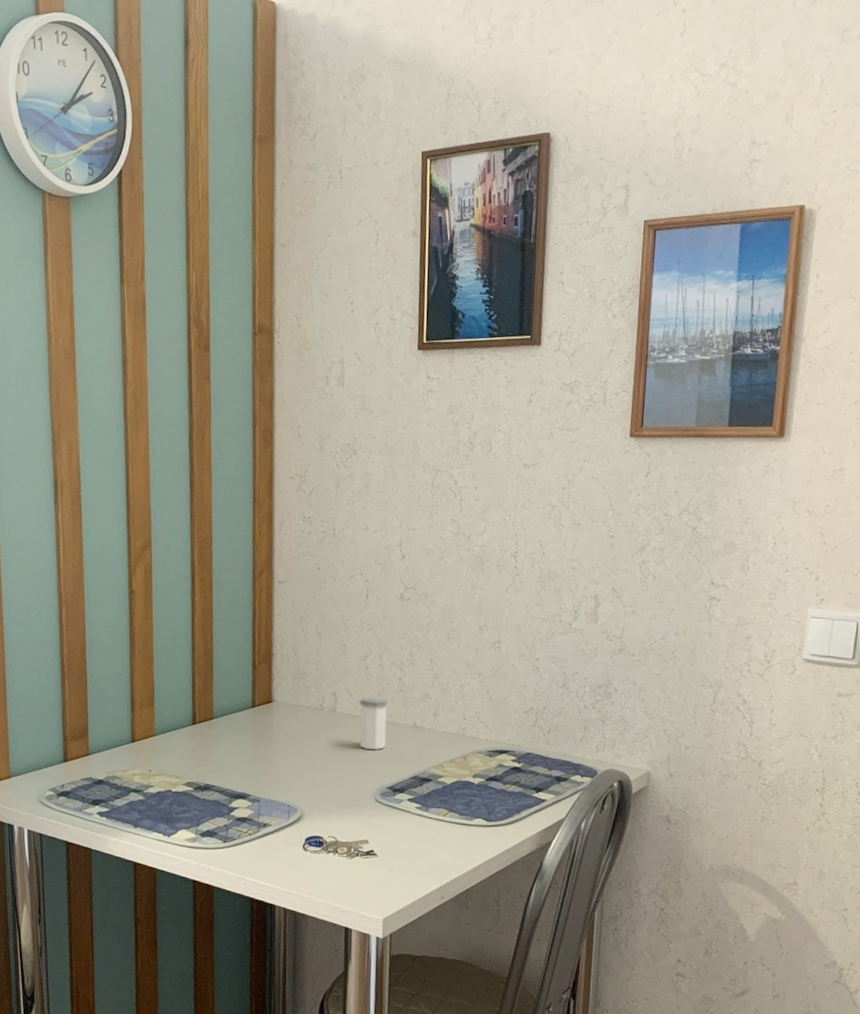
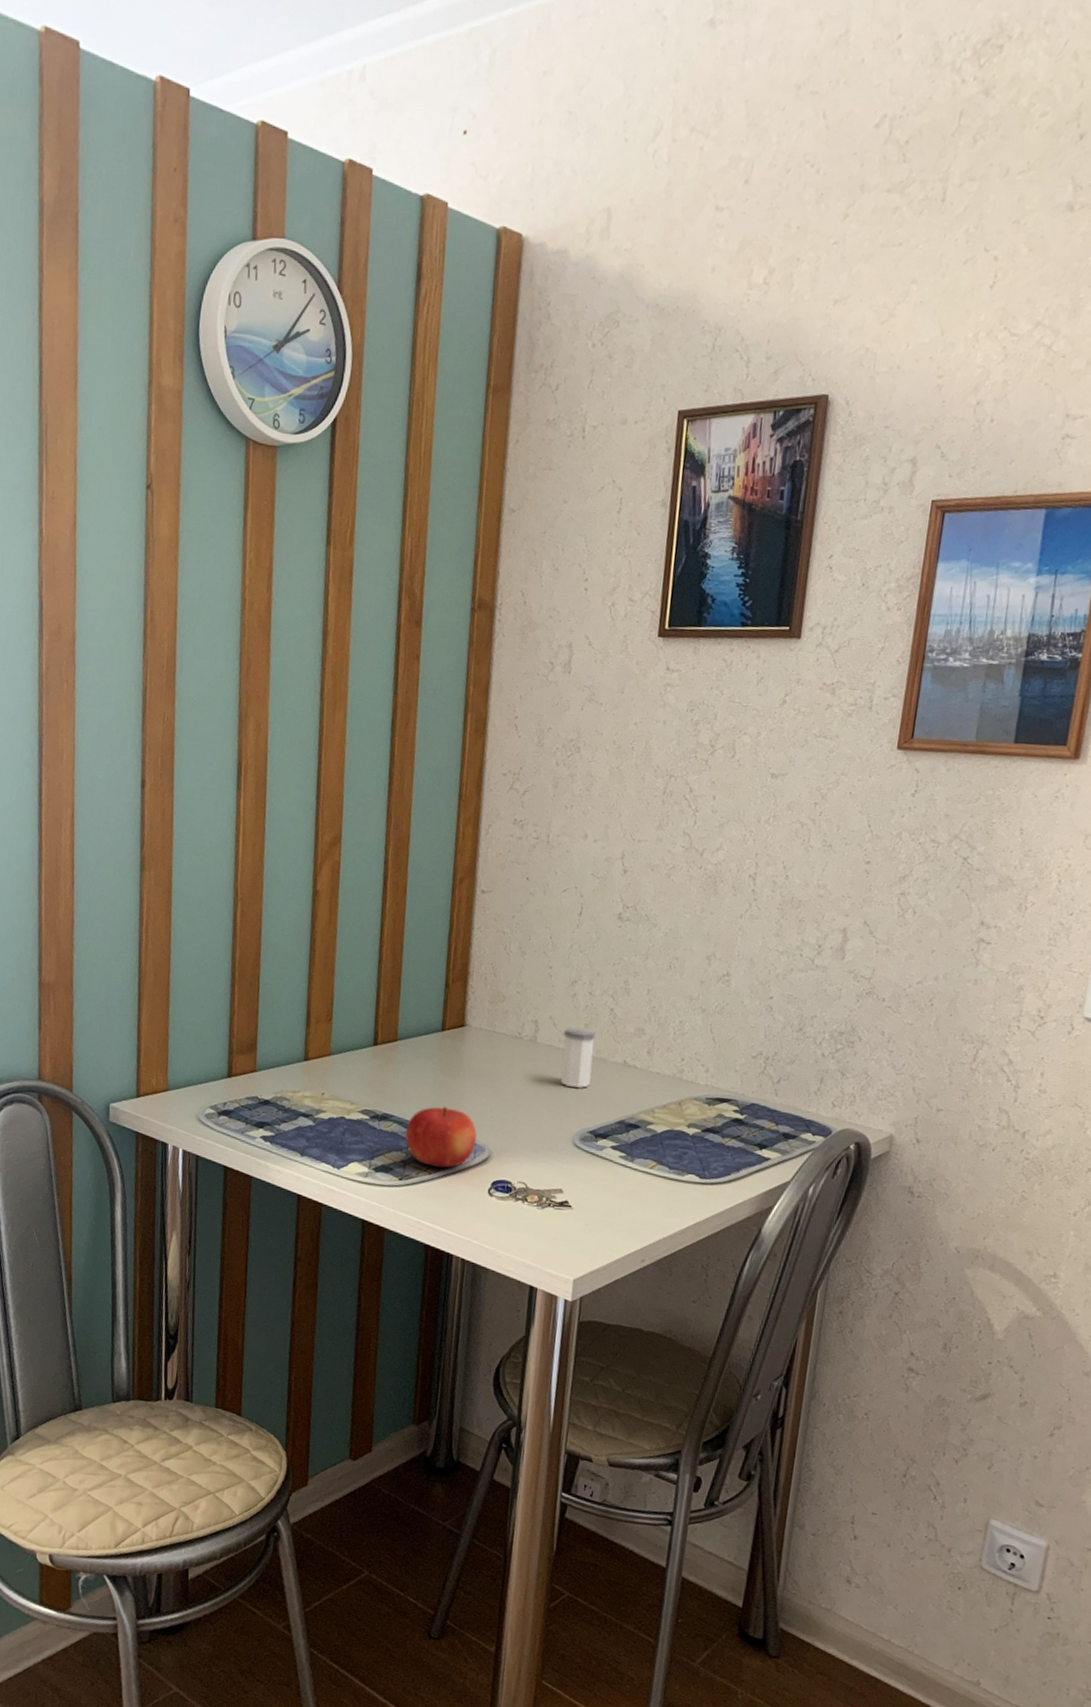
fruit: none [226,774,289,829] -> present [405,1106,477,1168]

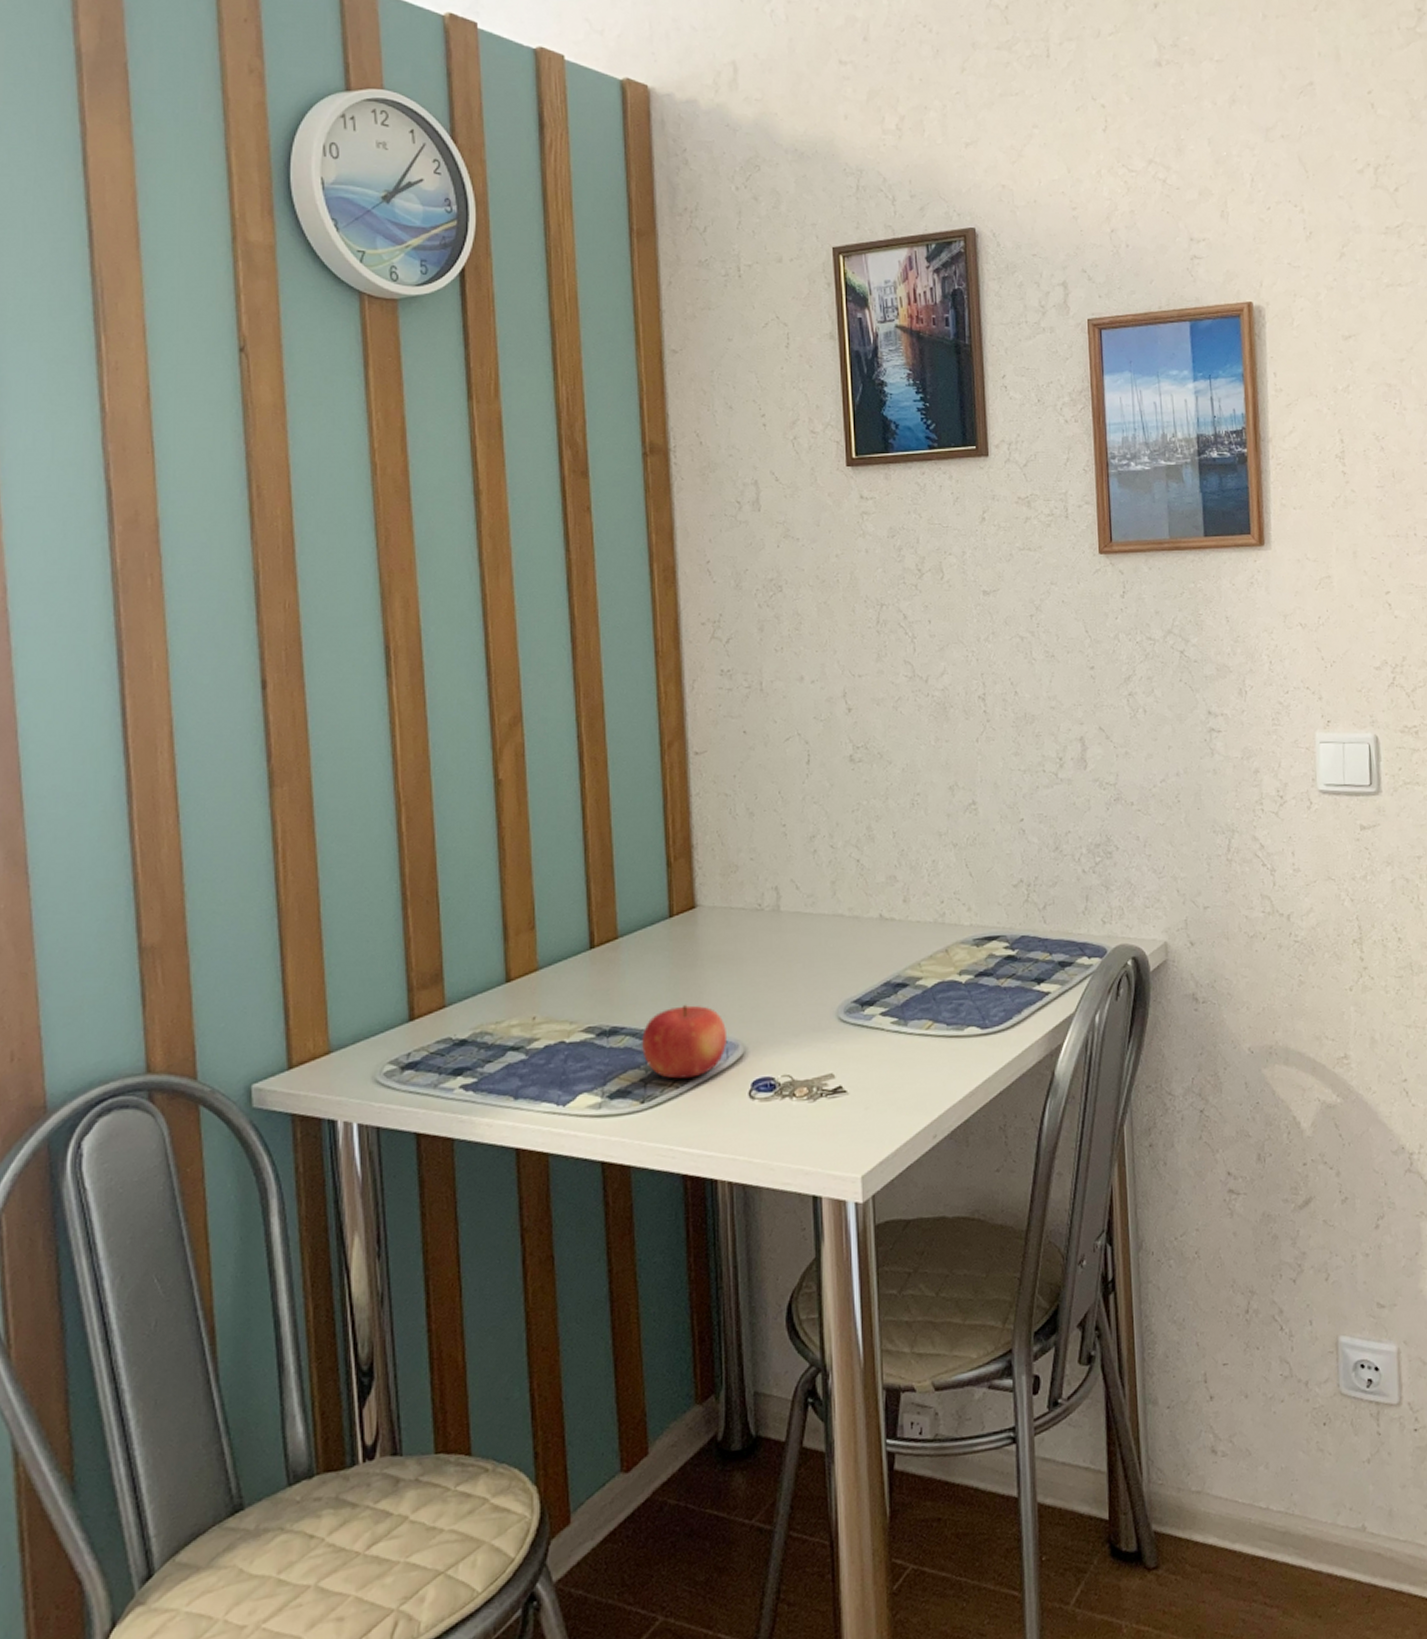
salt shaker: present [561,1027,596,1088] -> none [810,886,846,955]

